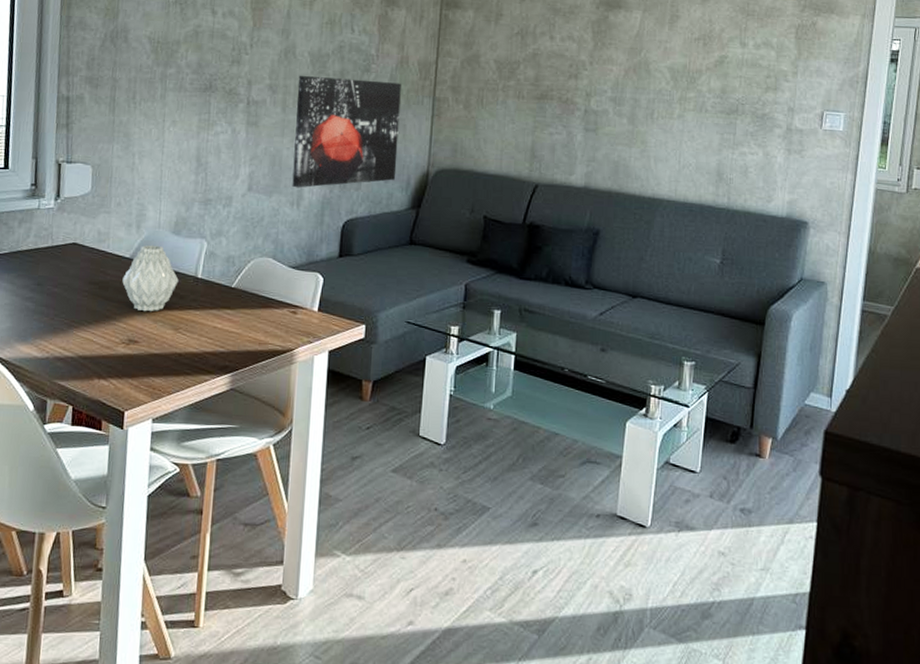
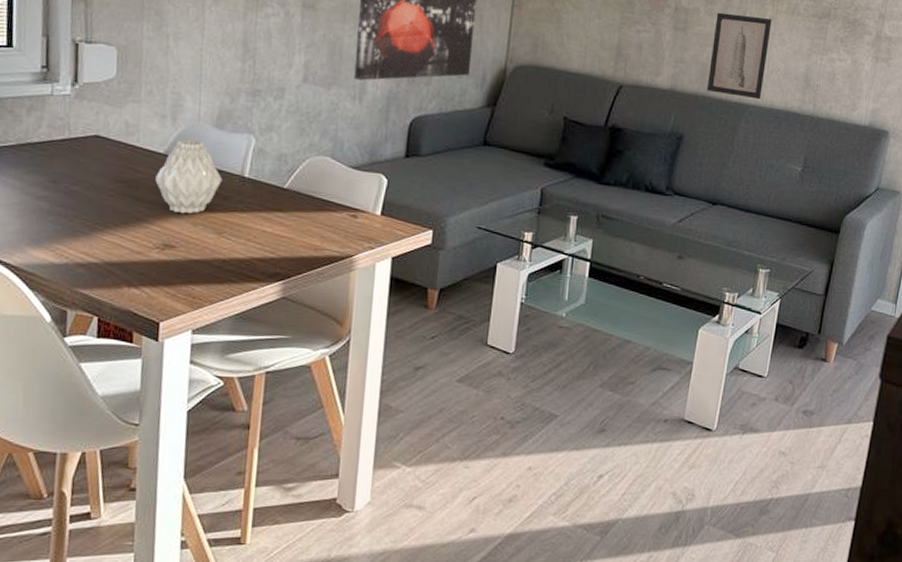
wall art: none [619,113,680,194] -> present [706,12,772,100]

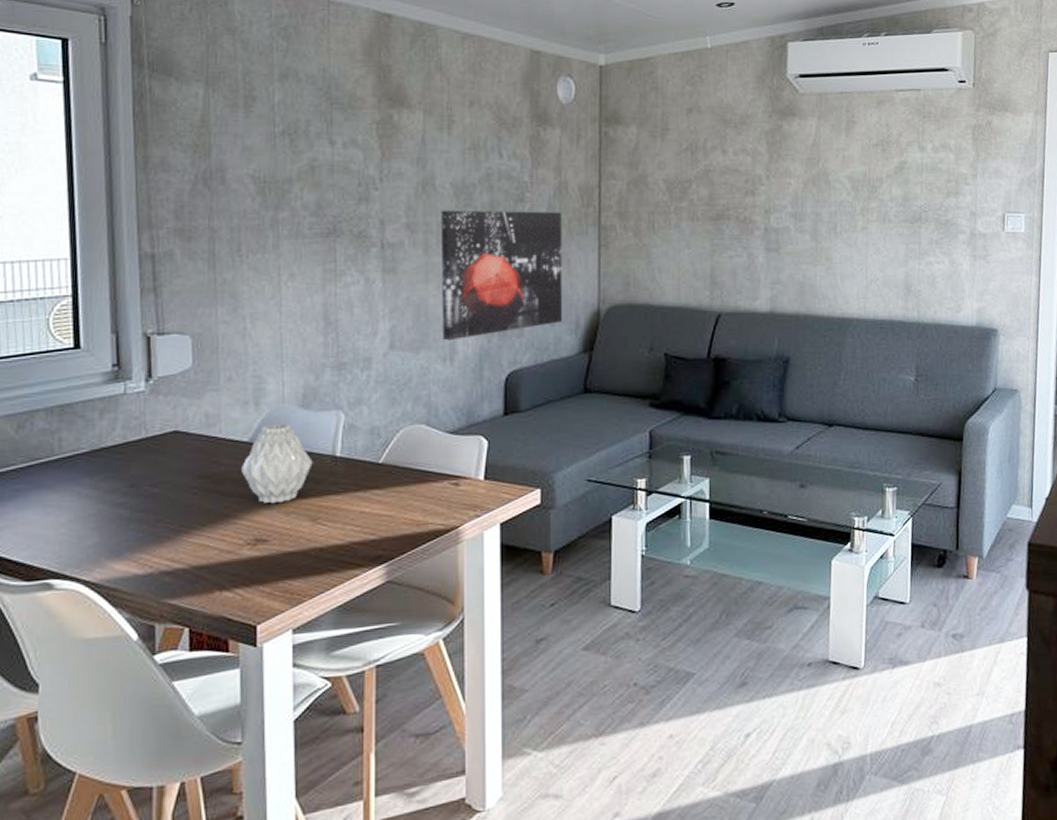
wall art: present [706,12,772,100] -> none [807,228,865,312]

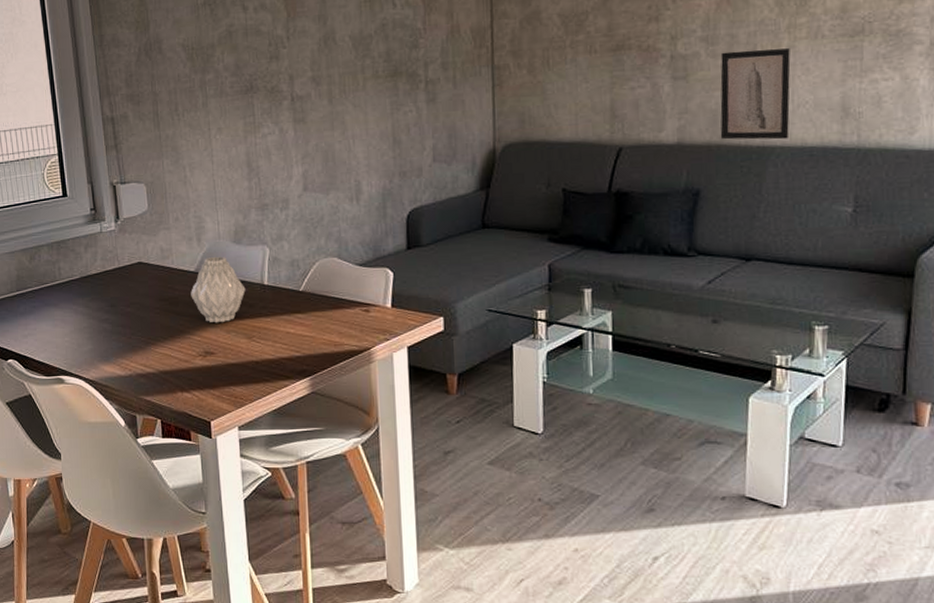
wall art: present [440,210,563,341] -> none [341,55,460,183]
wall art: none [807,228,865,312] -> present [720,48,791,140]

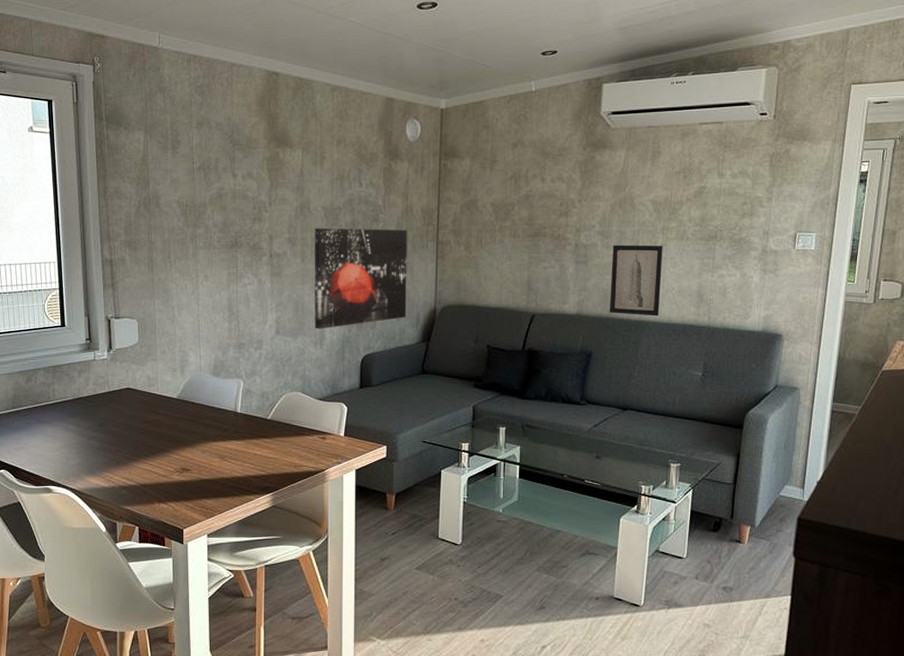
vase: present [190,256,246,323] -> none [172,386,221,444]
wall art: none [341,55,460,183] -> present [314,228,407,329]

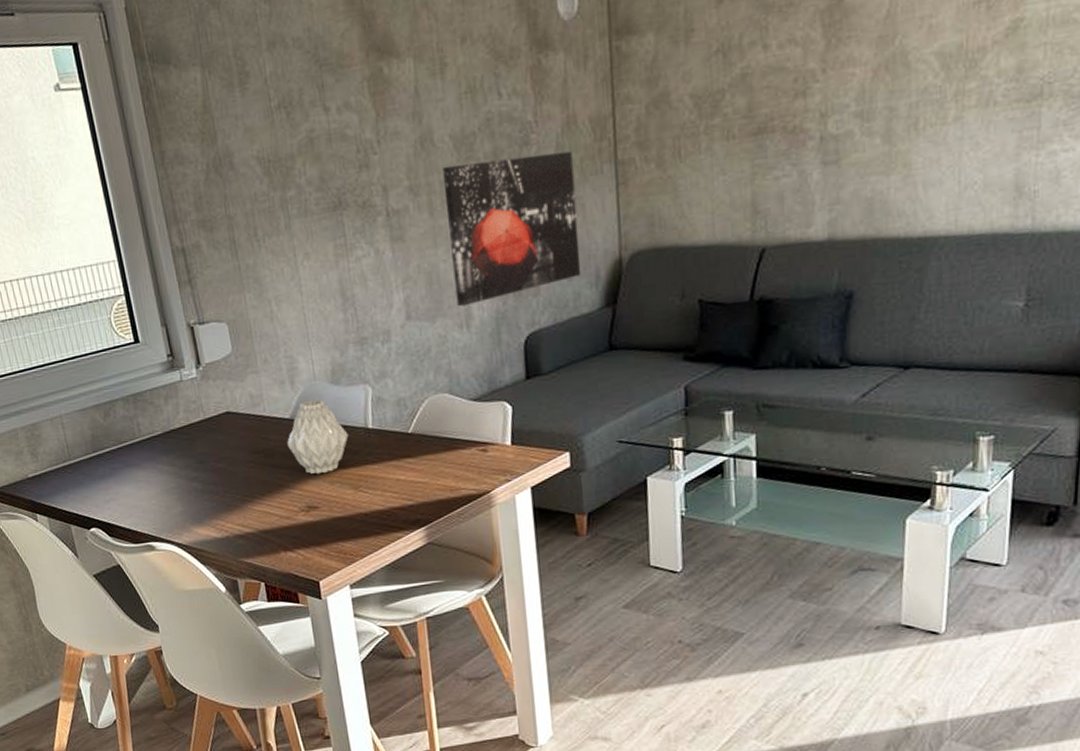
vase: none [172,386,221,444] -> present [287,399,349,475]
wall art: present [609,245,663,316] -> none [876,120,958,232]

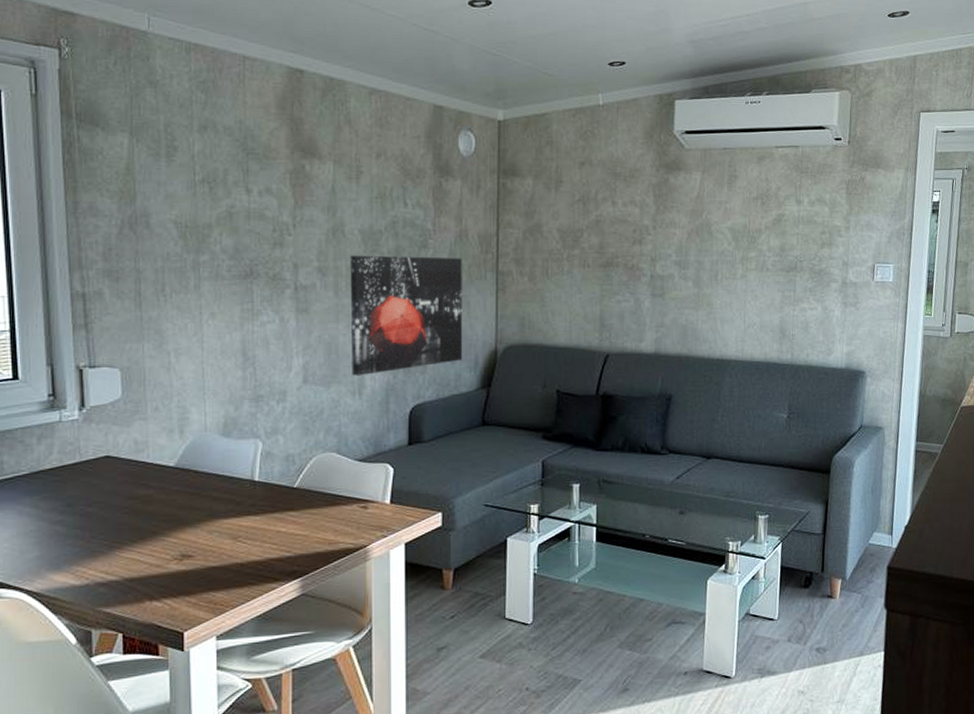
vase: present [287,399,349,475] -> none [168,450,233,523]

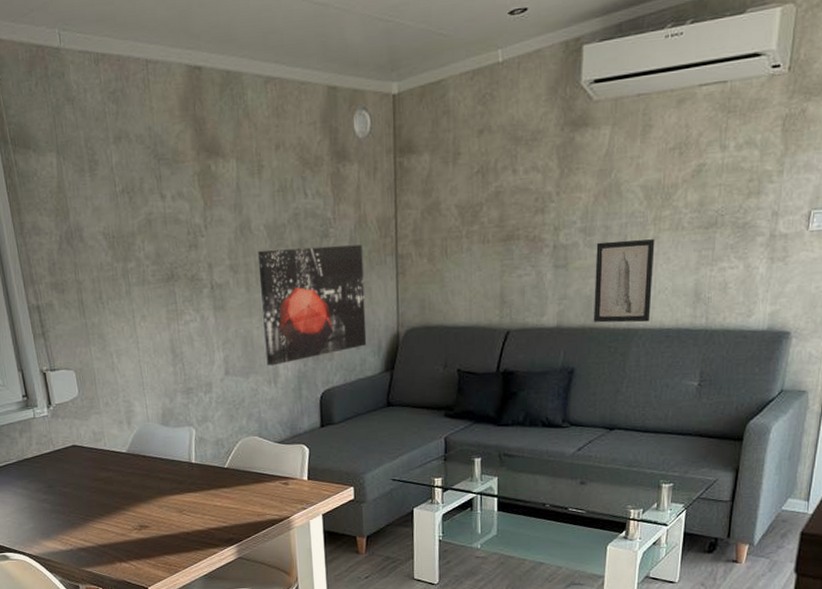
wall art: none [688,276,743,354] -> present [593,239,655,323]

